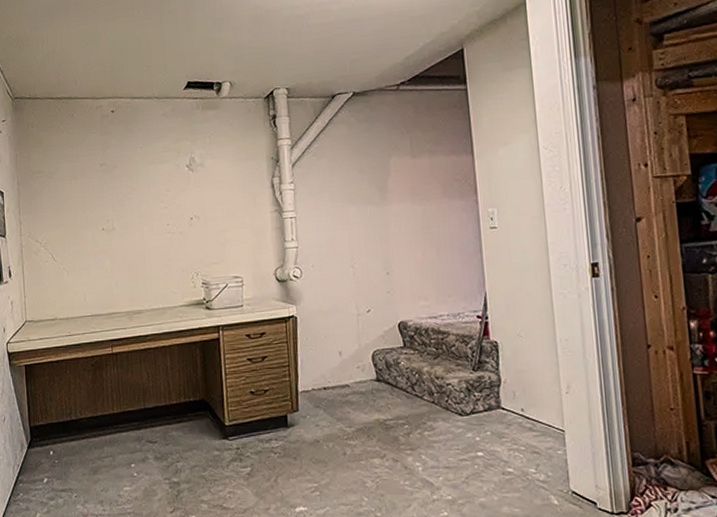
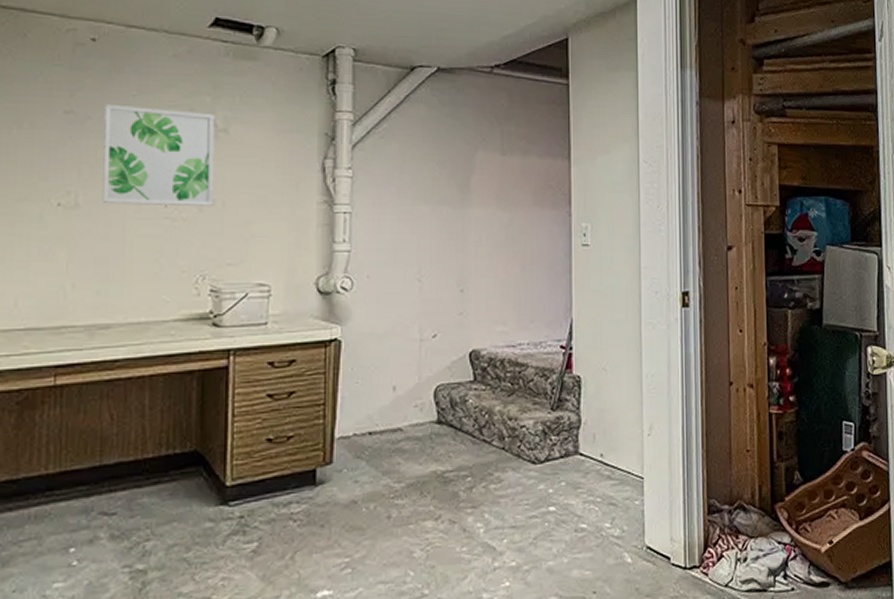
wall art: none [124,153,199,226] -> present [102,103,215,207]

